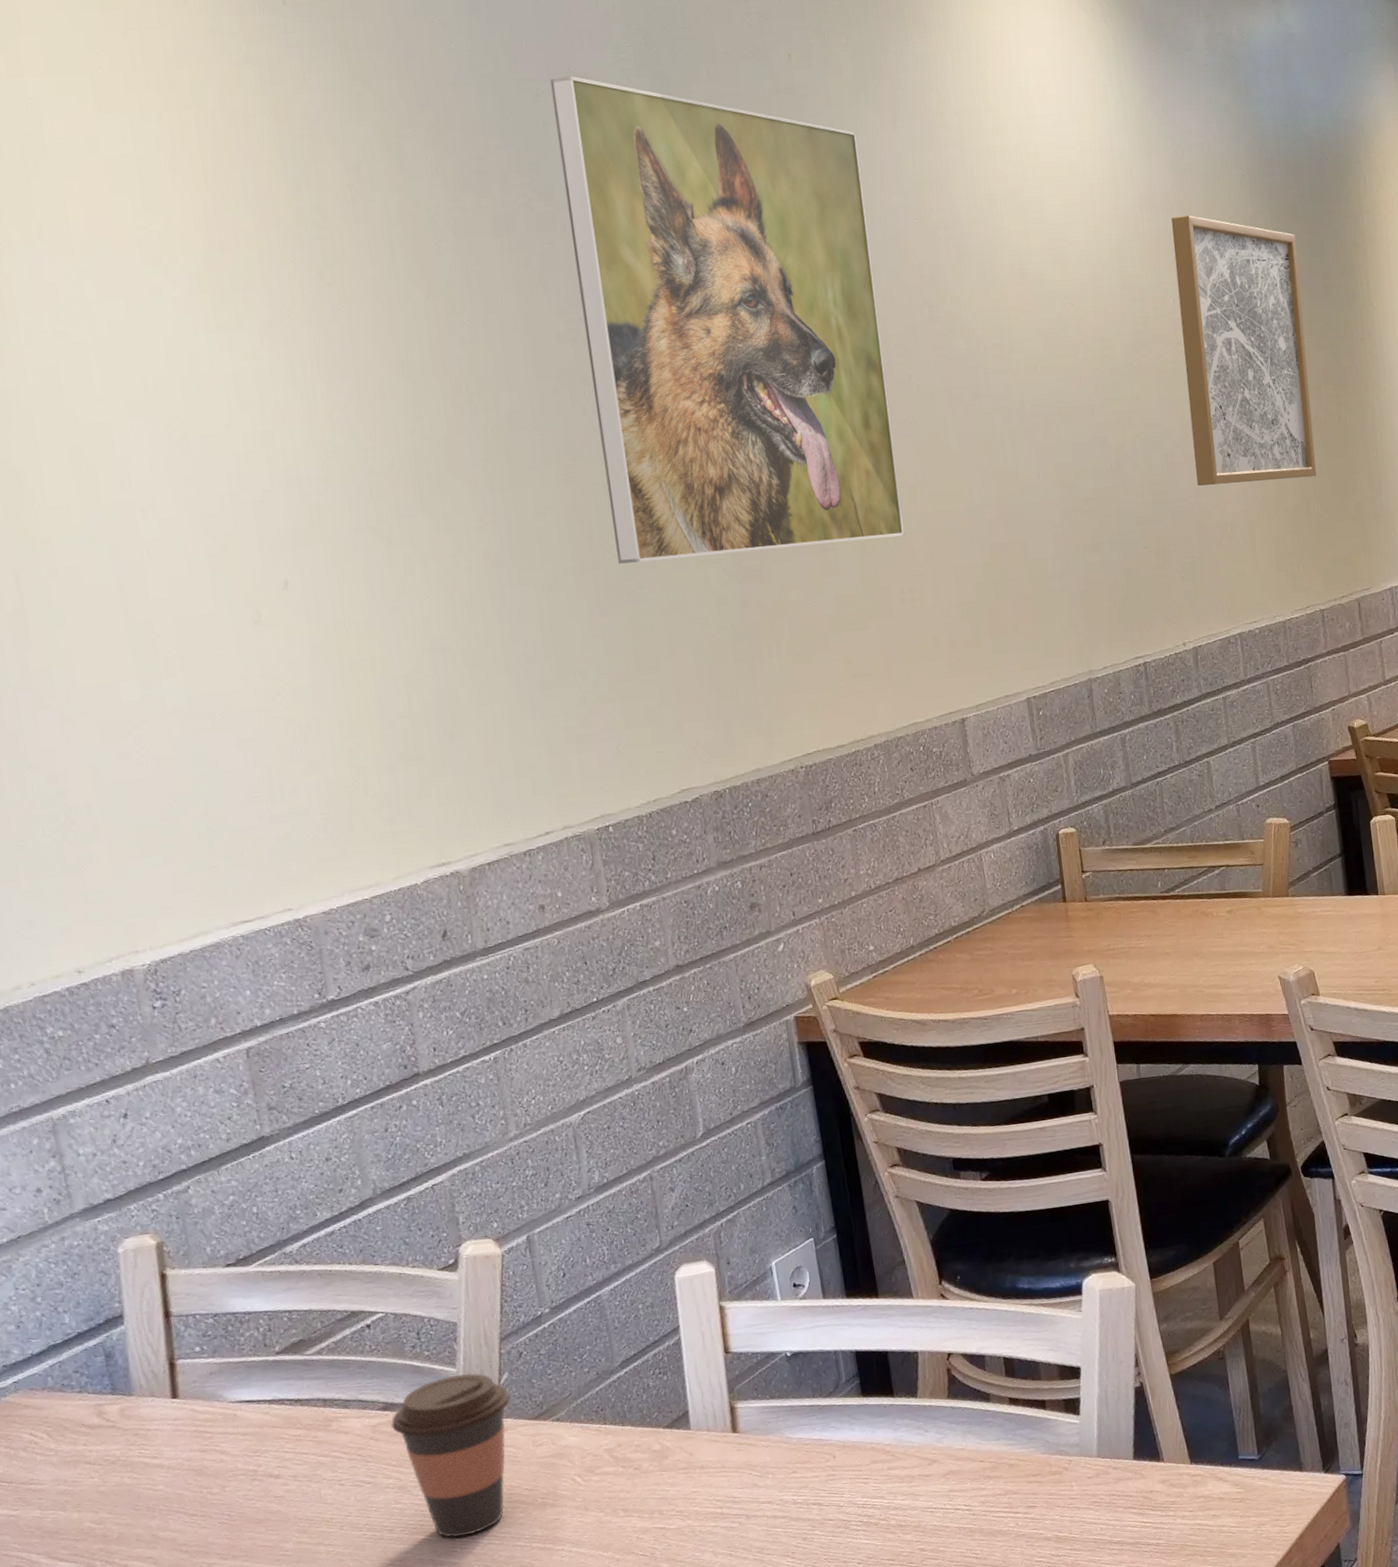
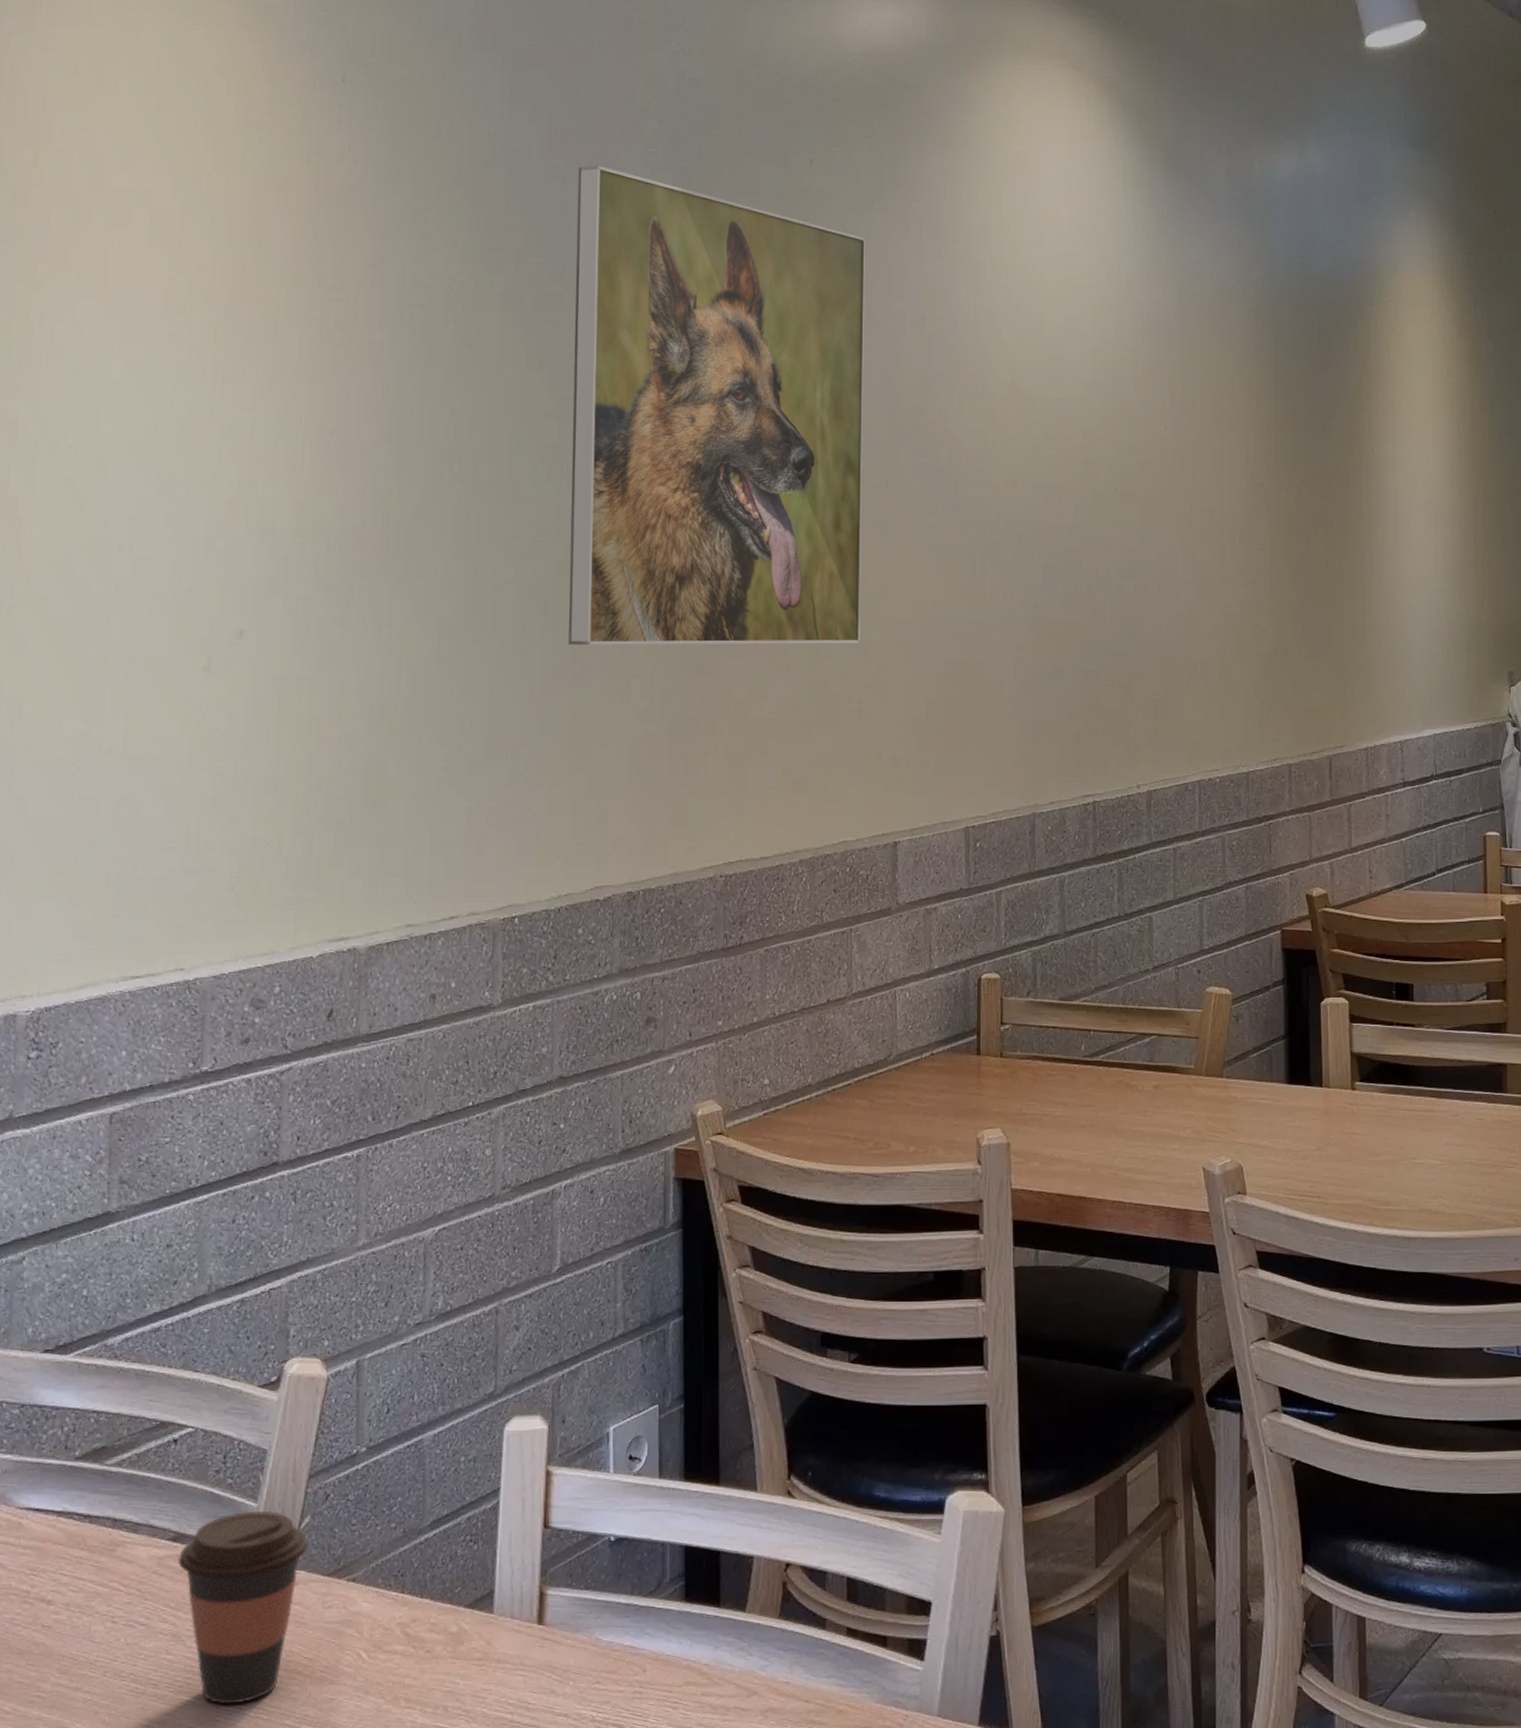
wall art: present [1171,215,1316,486] -> none [1169,343,1299,622]

